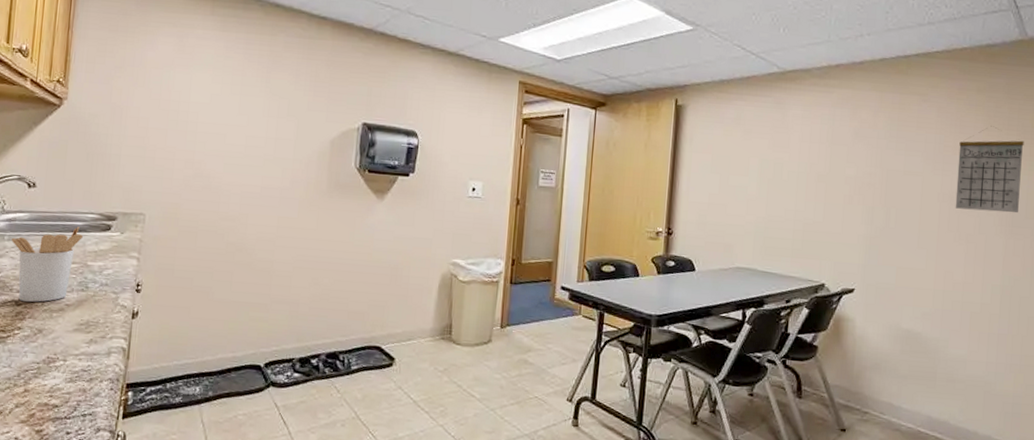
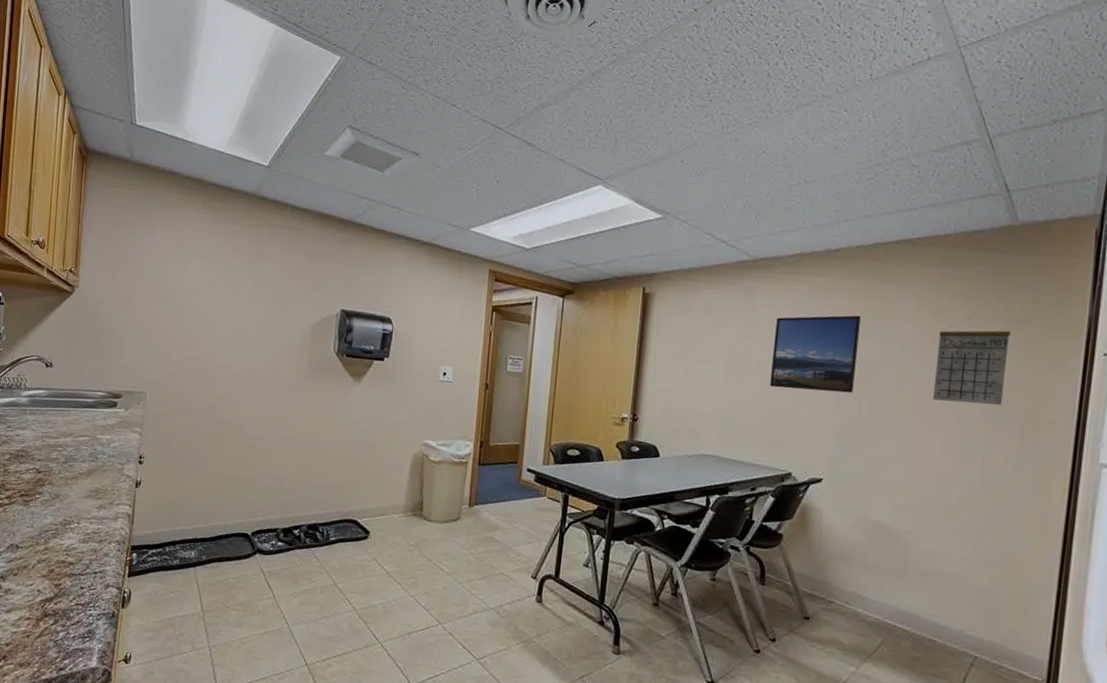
utensil holder: present [12,227,83,302] -> none [33,403,93,470]
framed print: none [801,126,886,203] -> present [770,315,861,393]

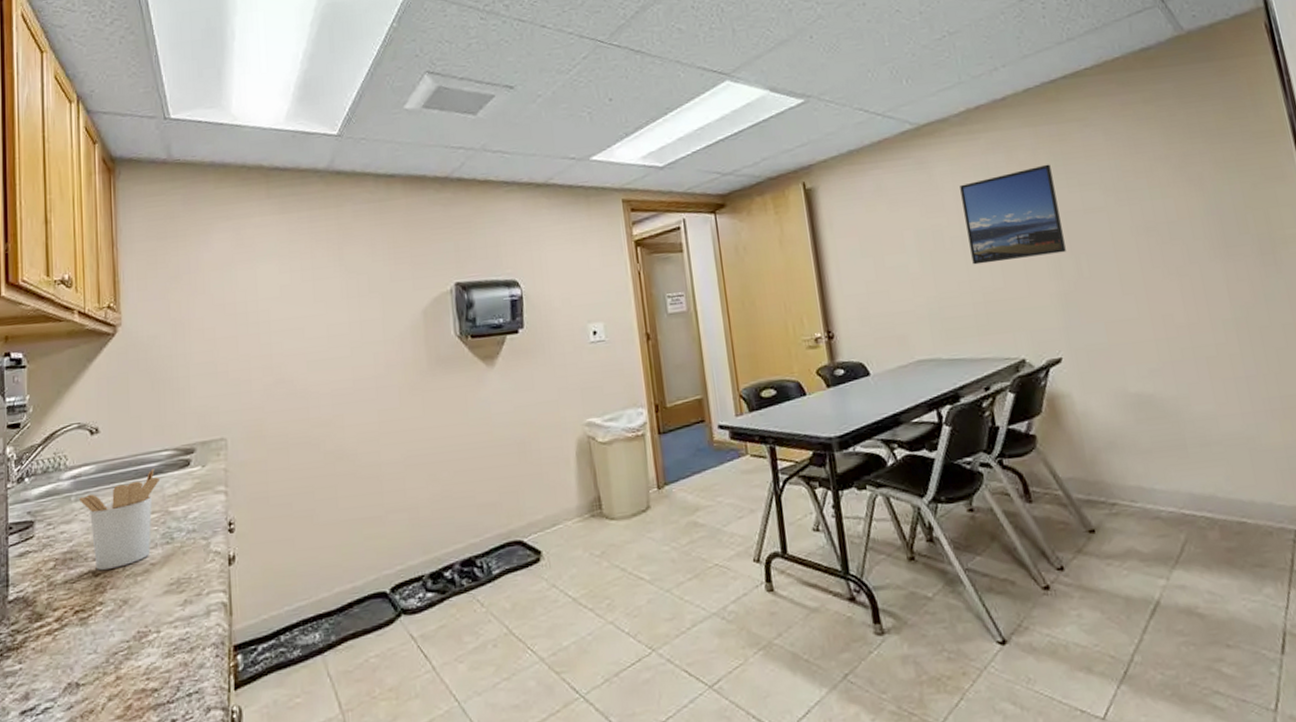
utensil holder: none [33,403,93,470] -> present [79,469,159,570]
calendar: present [932,315,1011,406] -> none [1139,138,1229,240]

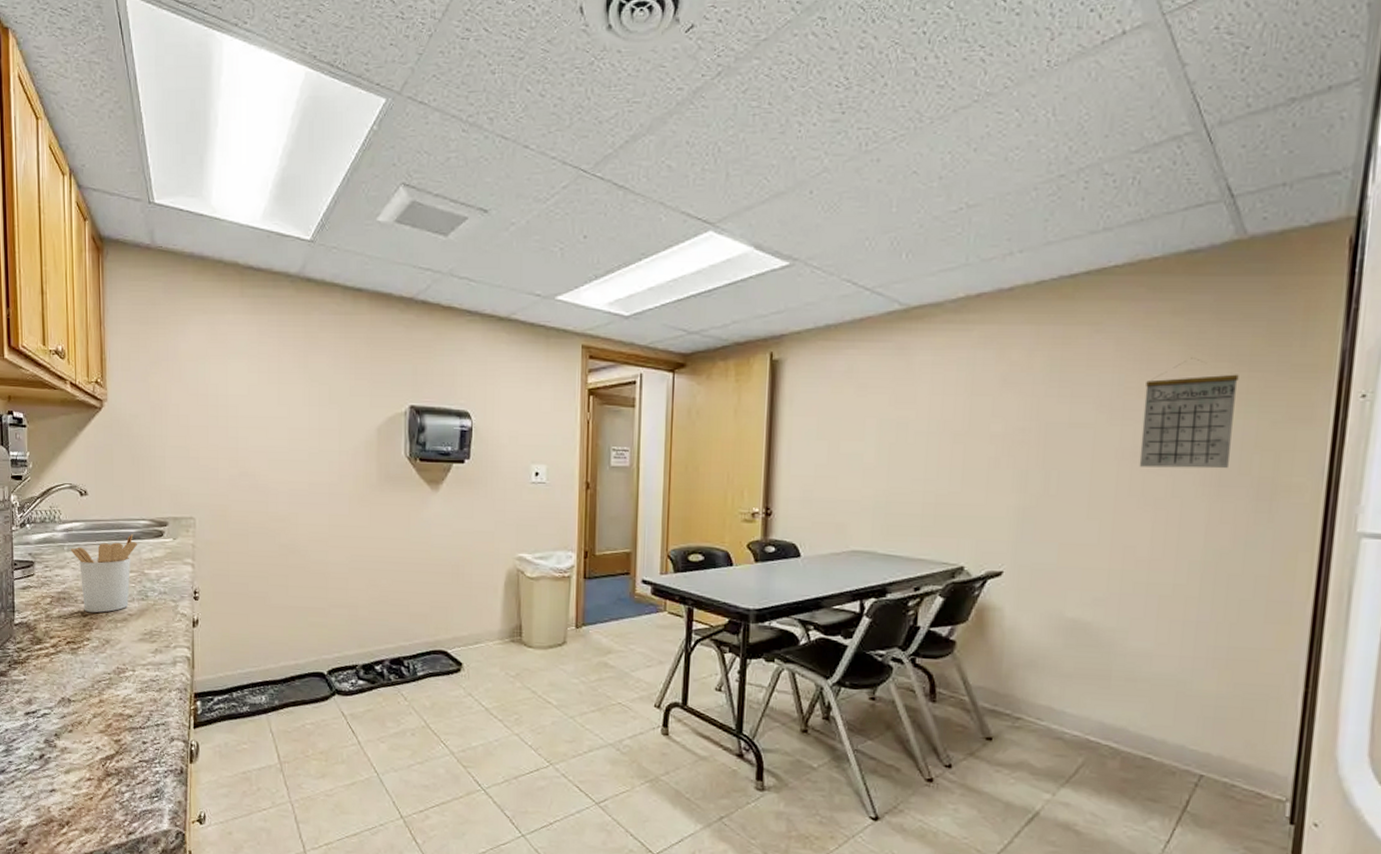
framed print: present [960,164,1066,265] -> none [933,368,1045,465]
calendar: none [1139,138,1229,240] -> present [1139,358,1239,469]

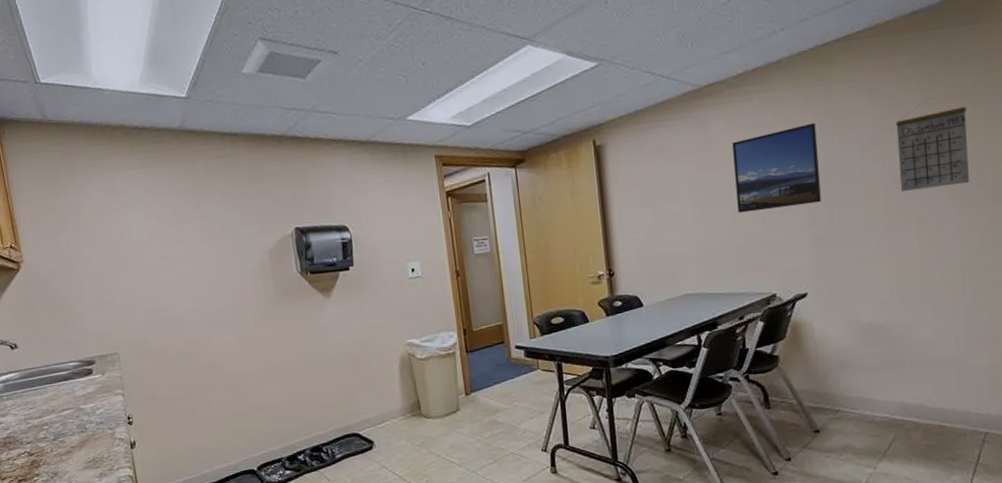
utensil holder: present [71,534,137,613] -> none [10,376,70,451]
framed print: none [933,368,1045,465] -> present [732,122,821,213]

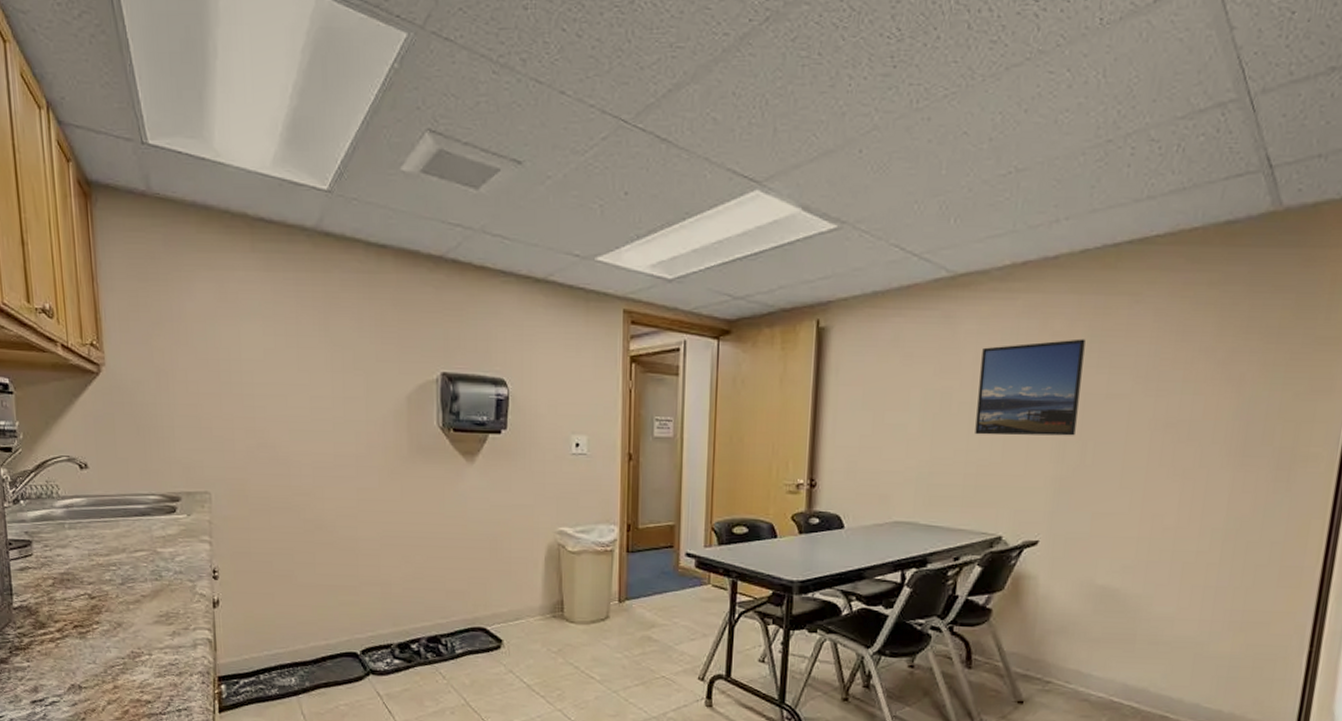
calendar: present [896,98,969,192] -> none [1170,329,1267,440]

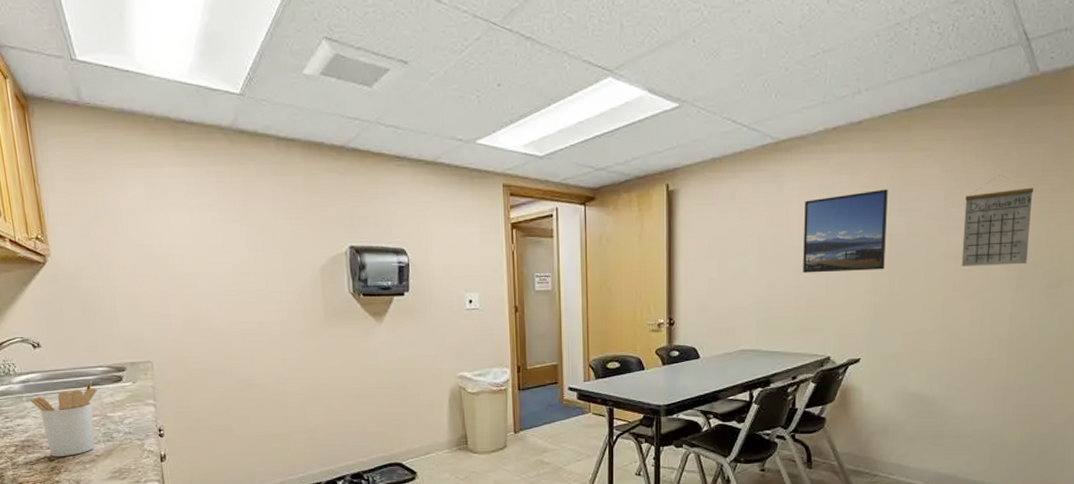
utensil holder: none [73,510,147,594] -> present [30,381,97,457]
calendar: none [1170,329,1267,440] -> present [961,175,1034,266]

